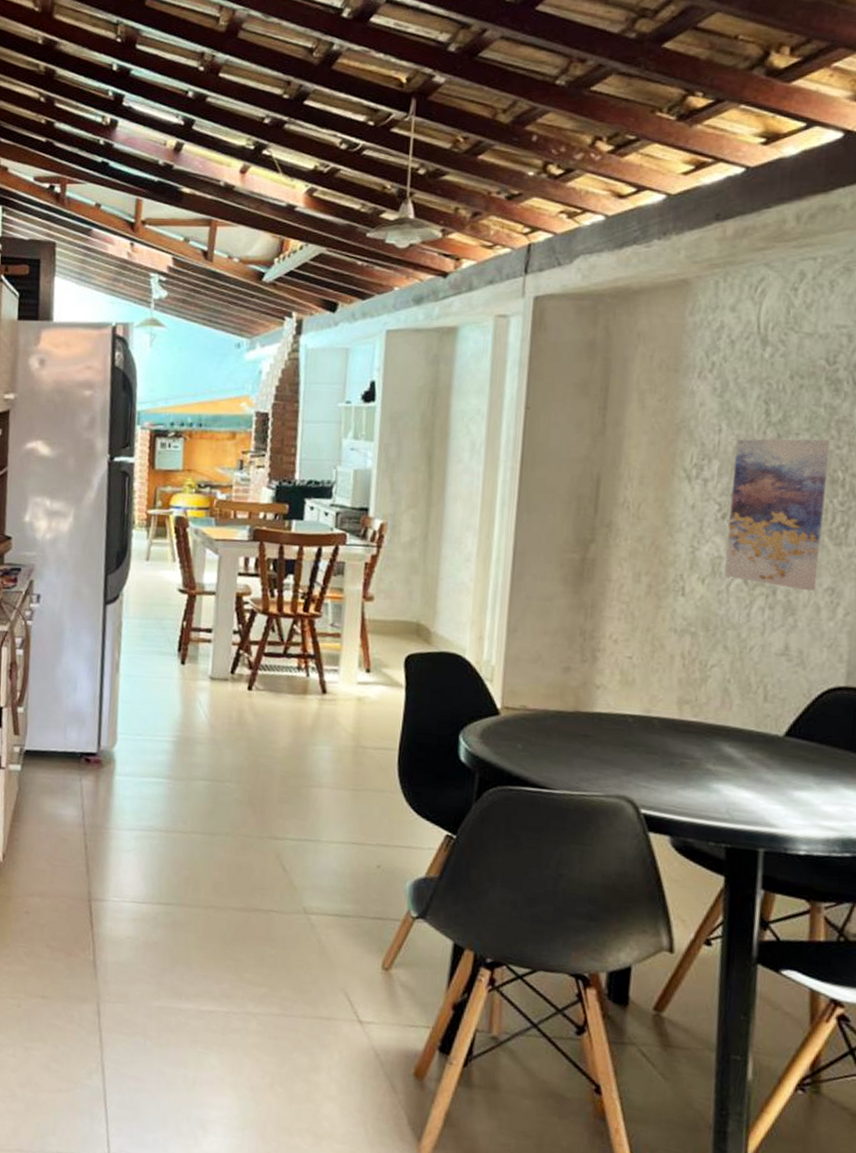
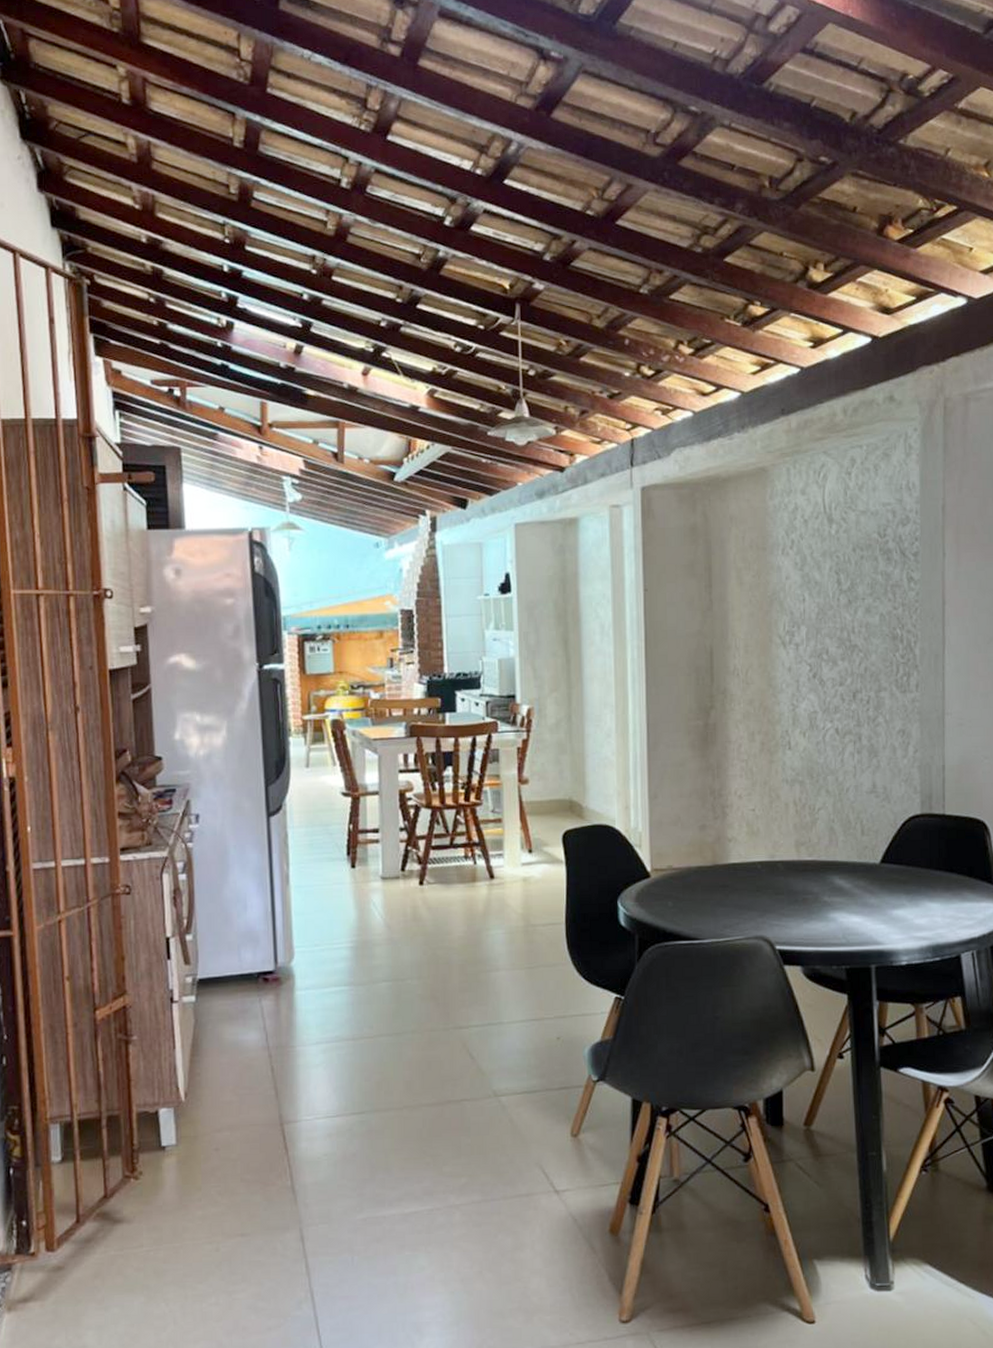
wall art: present [724,439,831,591] -> none [817,602,891,735]

